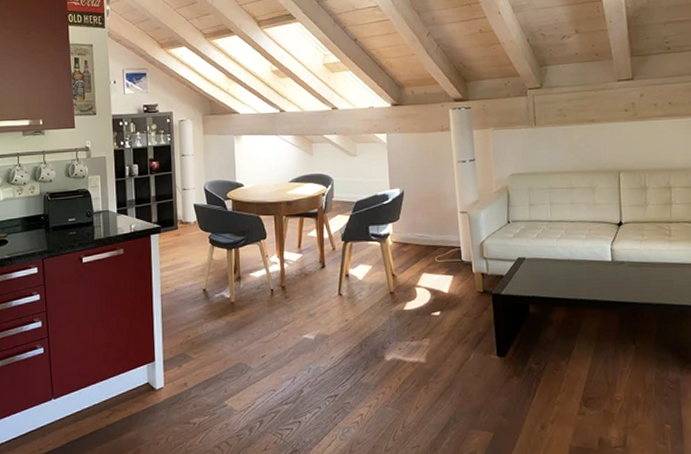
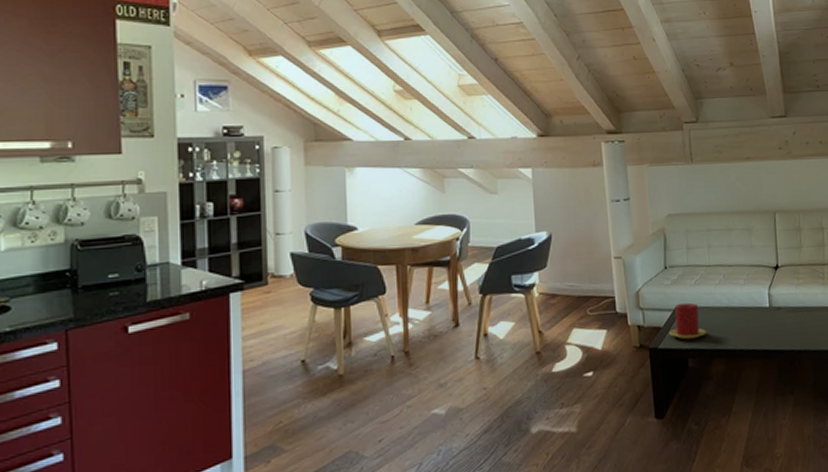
candle: none [511,254,548,288] -> present [669,302,707,340]

